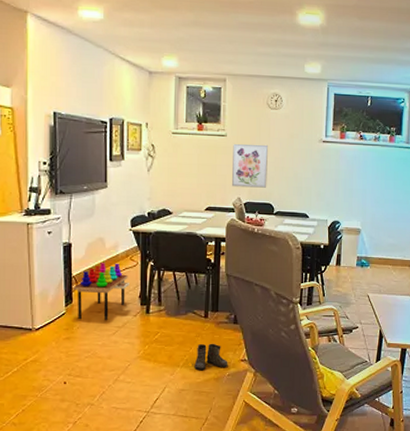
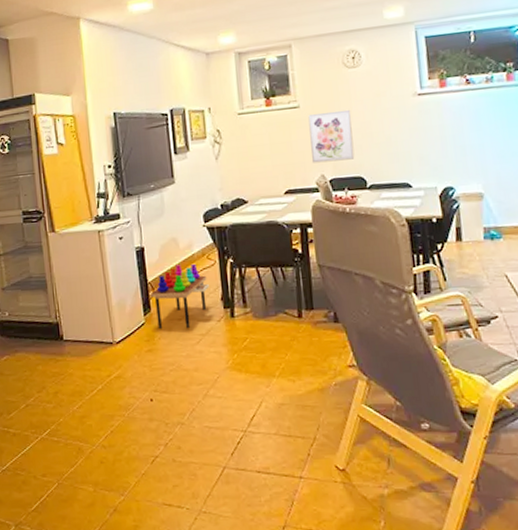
boots: present [192,343,228,371] -> none [289,347,334,381]

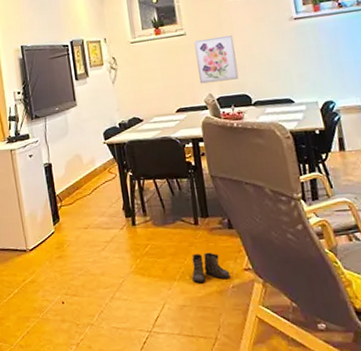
stacking toy: present [151,263,209,328] -> none [59,177,111,237]
boots: none [289,347,334,381] -> present [189,252,231,284]

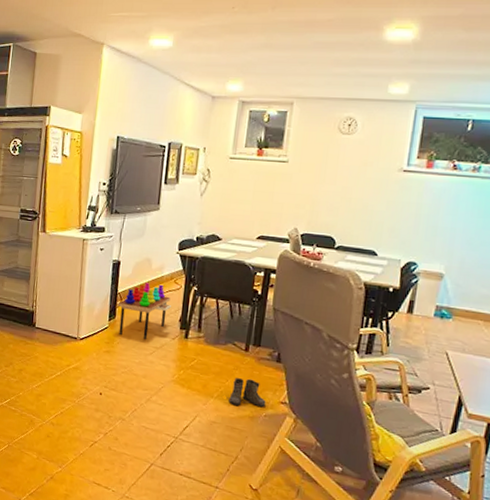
stacking toy: none [59,177,111,237] -> present [118,282,171,339]
wall art: present [194,34,239,84] -> none [288,170,335,219]

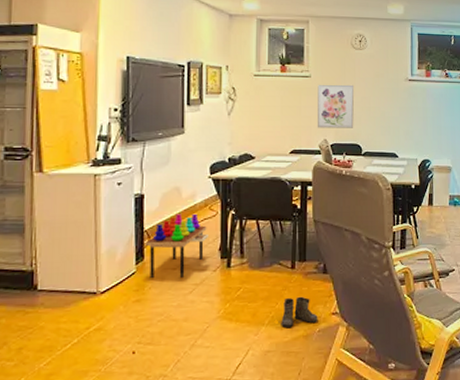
wall art: none [288,170,335,219] -> present [317,84,354,128]

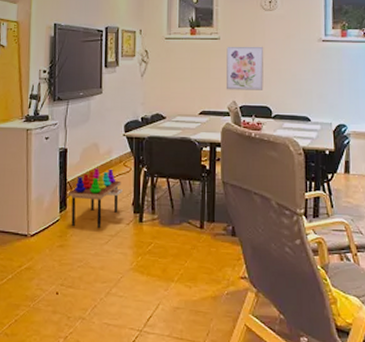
boots: present [278,296,318,329] -> none [187,257,227,288]

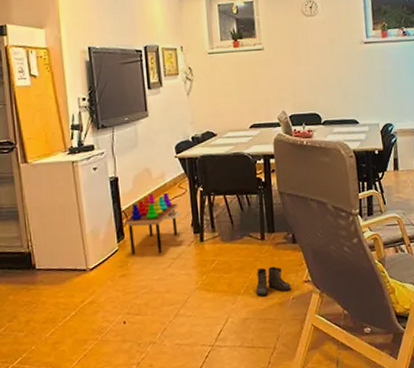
boots: none [187,257,227,288] -> present [253,266,292,297]
wall art: present [225,46,264,90] -> none [271,53,311,101]

